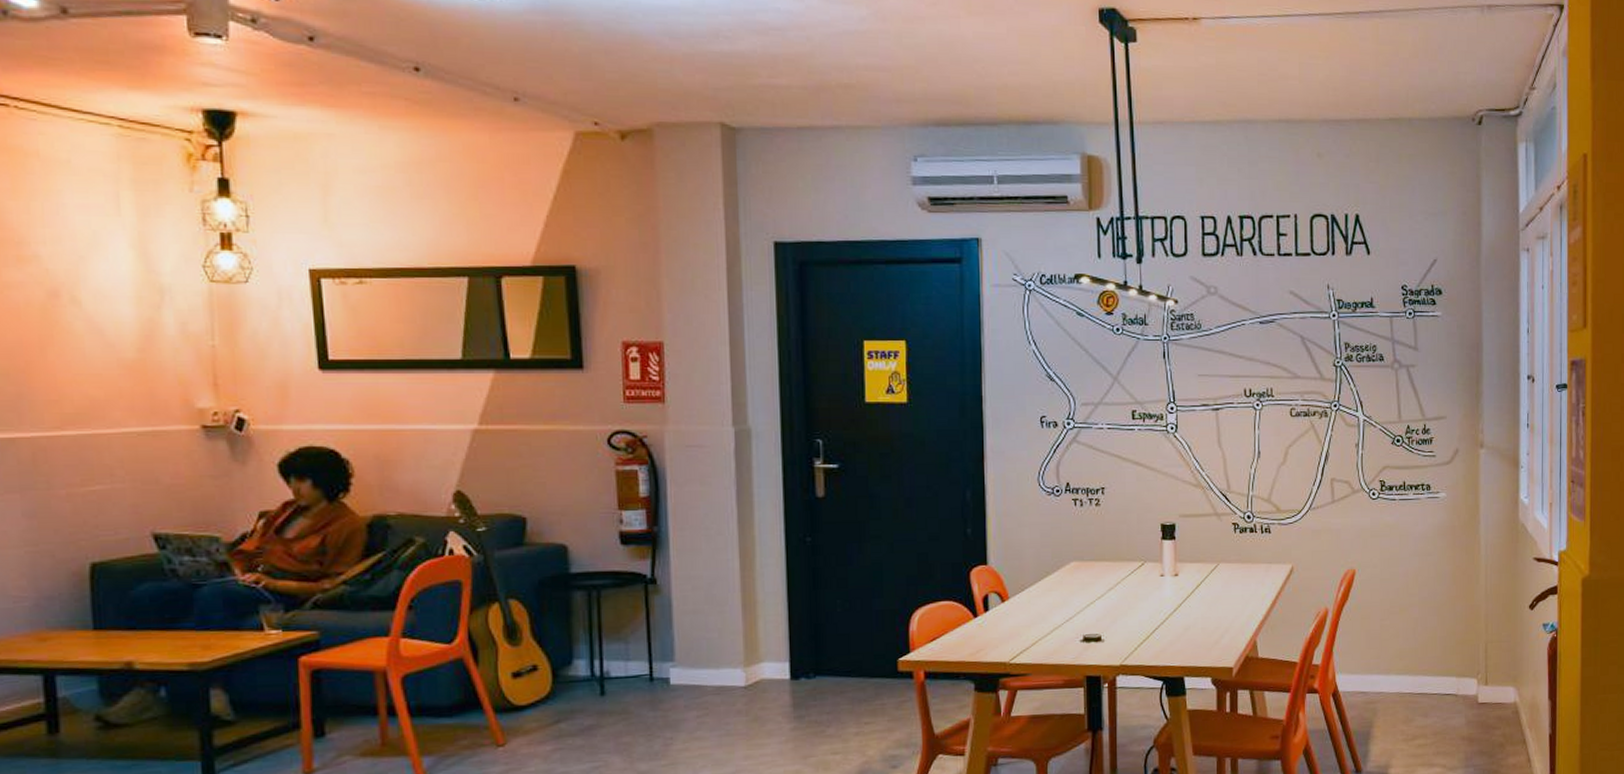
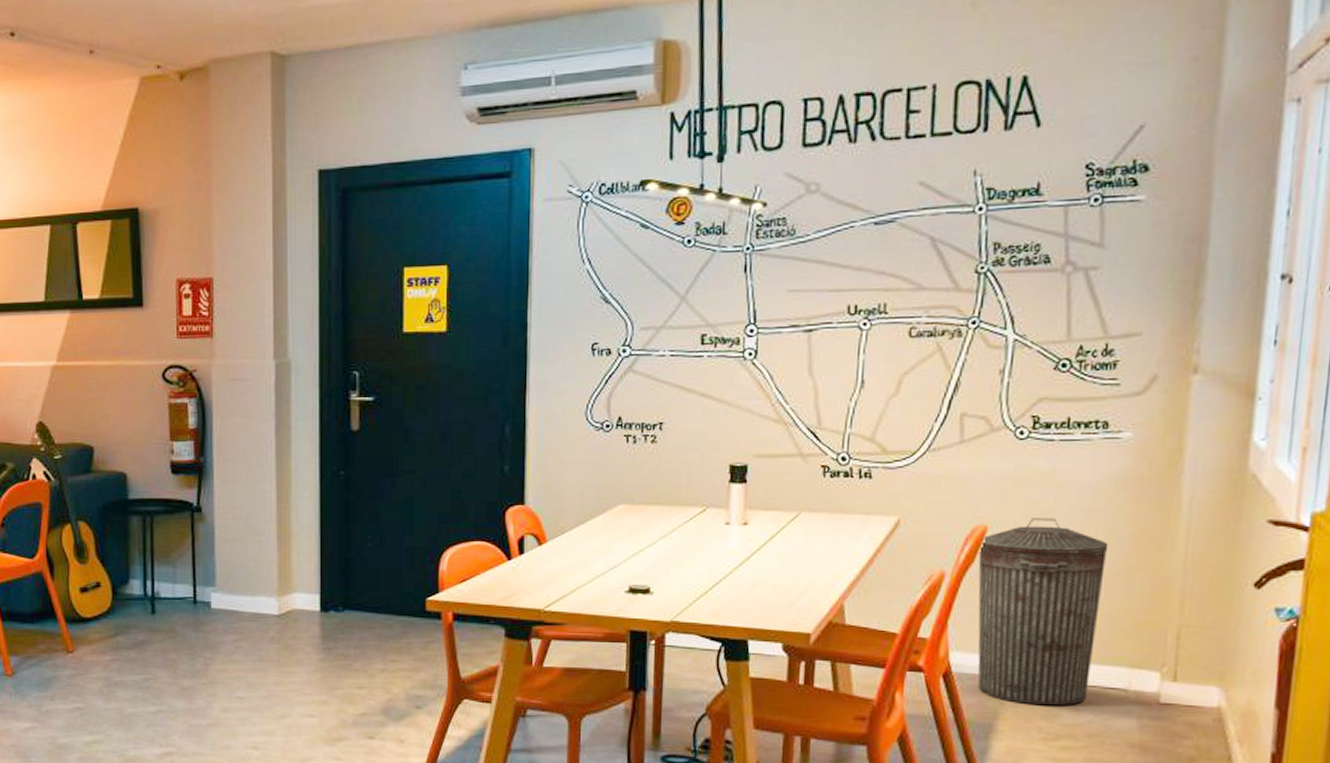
trash can: none [1350,561,1437,713] -> present [977,518,1109,705]

